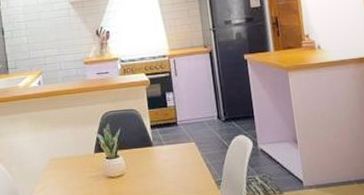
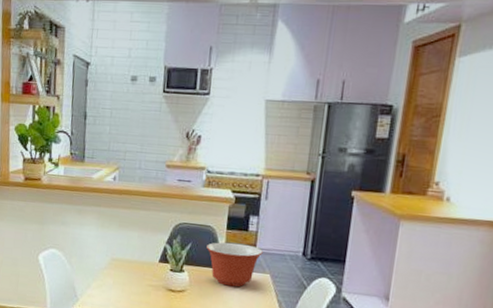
mixing bowl: none [133,119,184,162] -> present [205,242,263,287]

